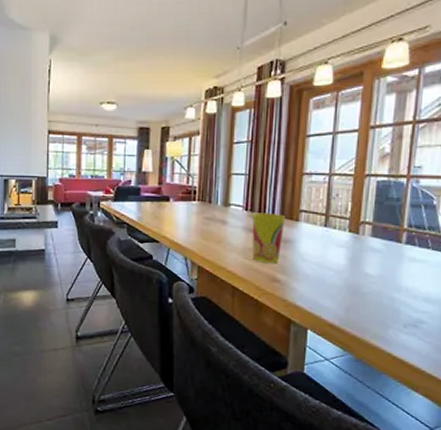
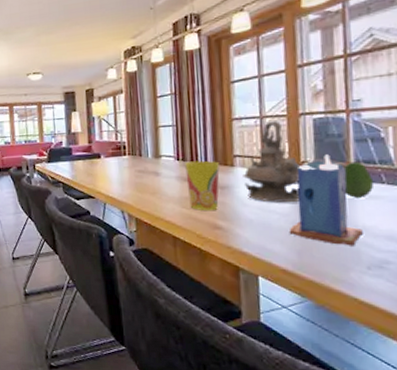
teapot: none [306,179,360,260] -> present [243,121,301,202]
candle: none [340,217,405,305] -> present [289,154,363,246]
fruit: none [395,226,421,261] -> present [343,161,374,198]

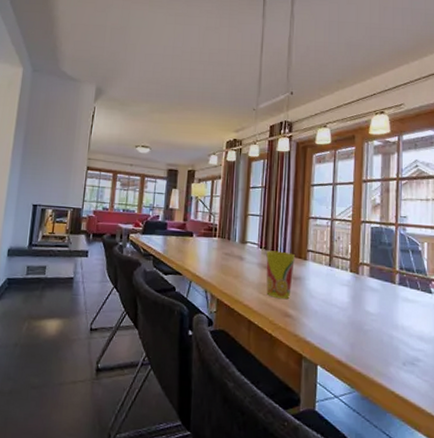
teapot: present [243,121,301,202] -> none [313,224,359,298]
candle: present [289,154,363,246] -> none [345,259,401,343]
fruit: present [343,161,374,198] -> none [390,268,412,301]

